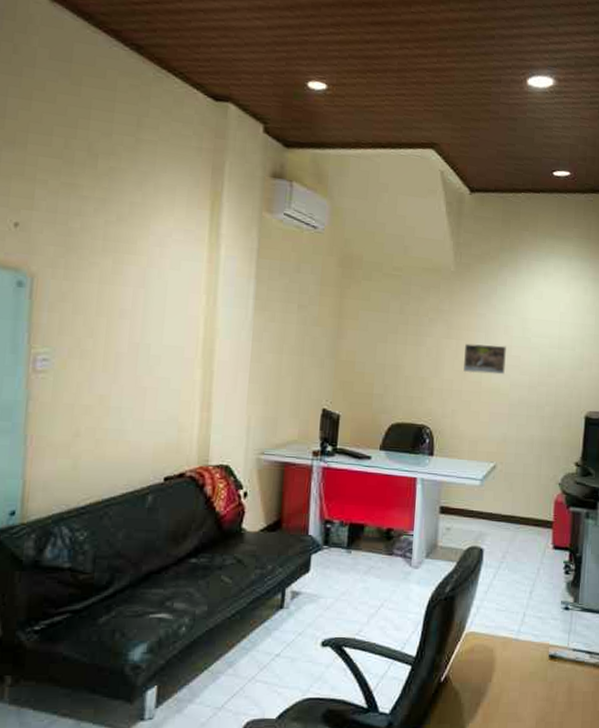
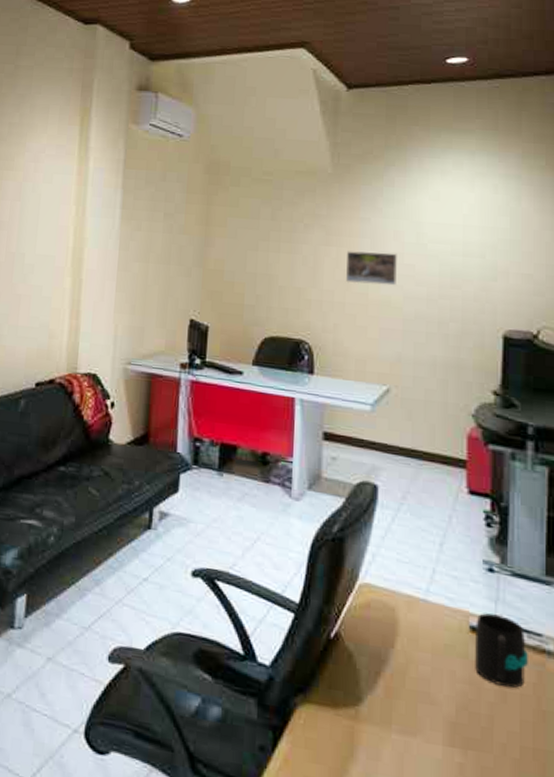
mug: none [551,642,590,699] -> present [475,612,528,688]

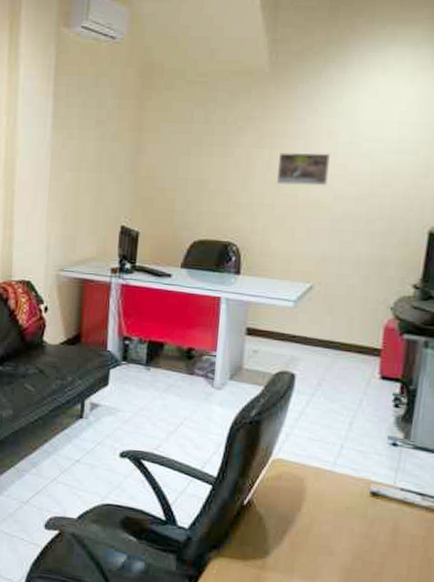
mug: present [475,612,528,688] -> none [372,480,421,541]

